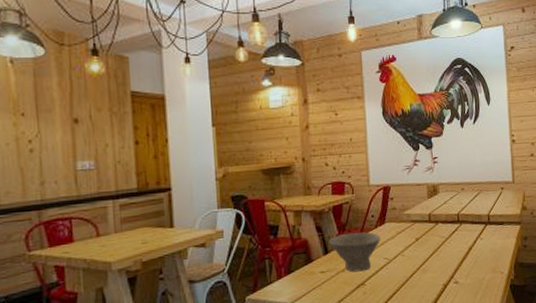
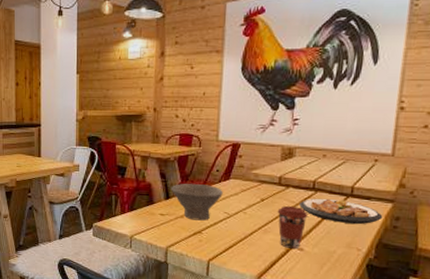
coffee cup: none [431,241,458,284] -> present [277,205,308,249]
plate: none [449,228,515,250] -> present [299,198,383,224]

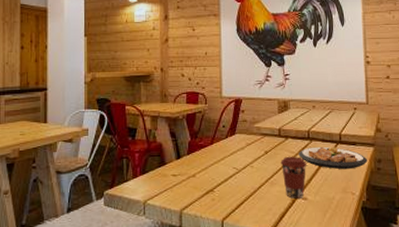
bowl: present [170,183,223,221] -> none [181,140,230,179]

